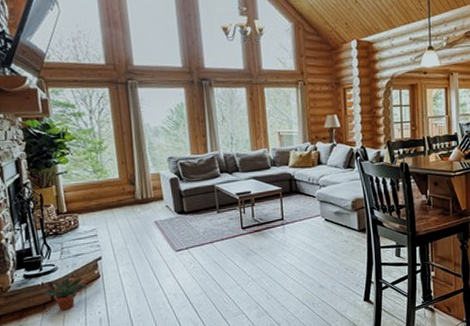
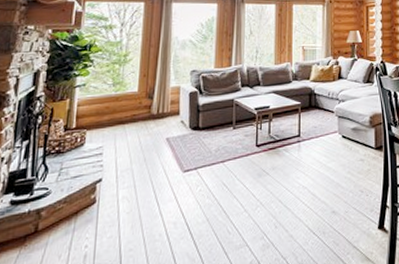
potted plant: present [42,278,87,311] -> none [27,204,79,245]

